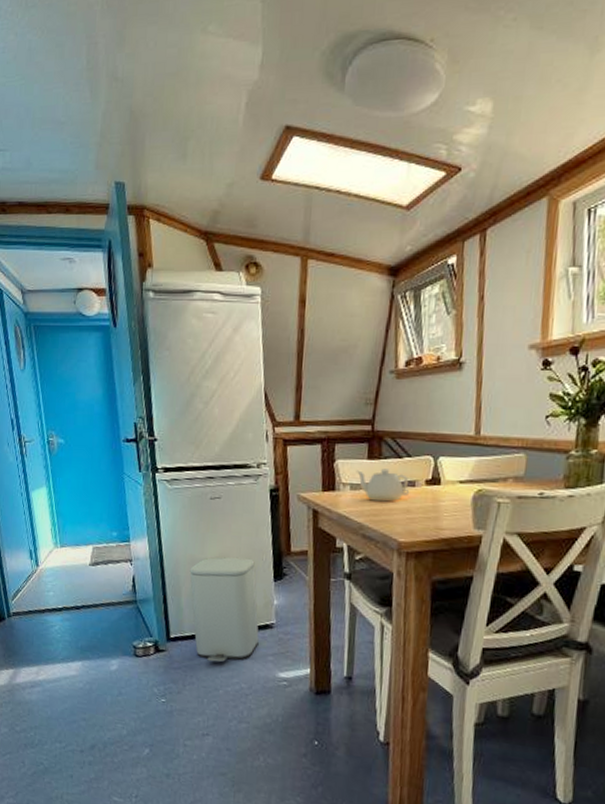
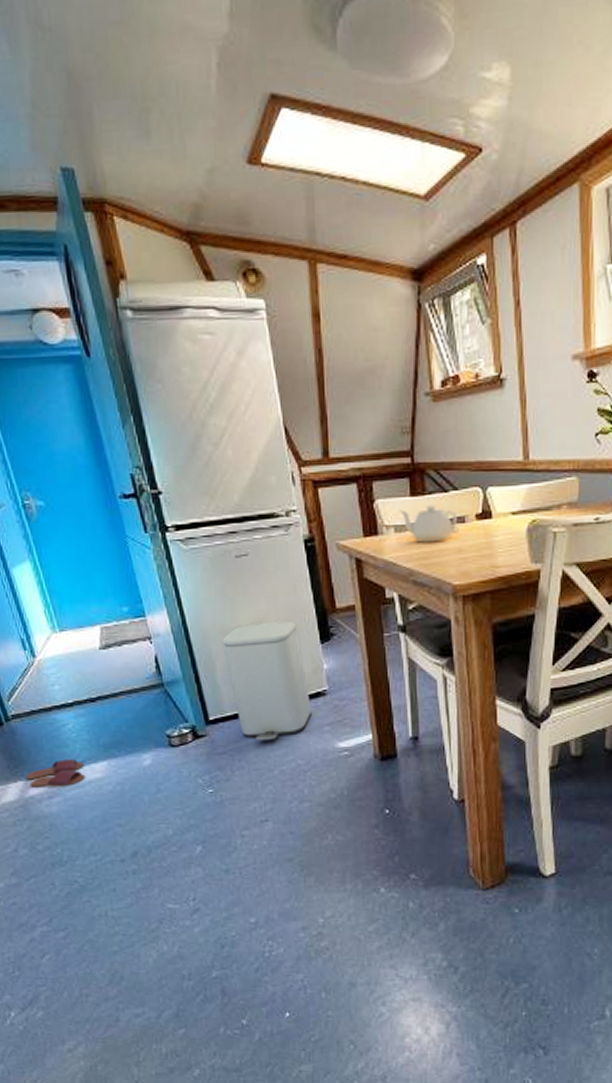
slippers: none [16,655,63,679] -> present [26,759,85,787]

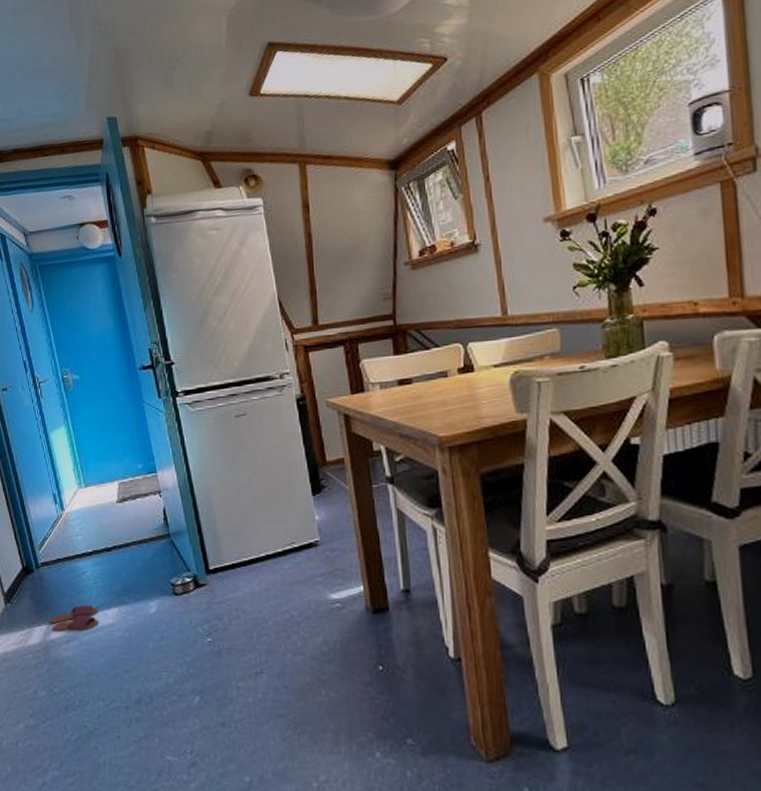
pedal bin: present [222,620,312,741] -> none [222,474,304,591]
teapot: present [398,505,460,543] -> none [383,362,443,398]

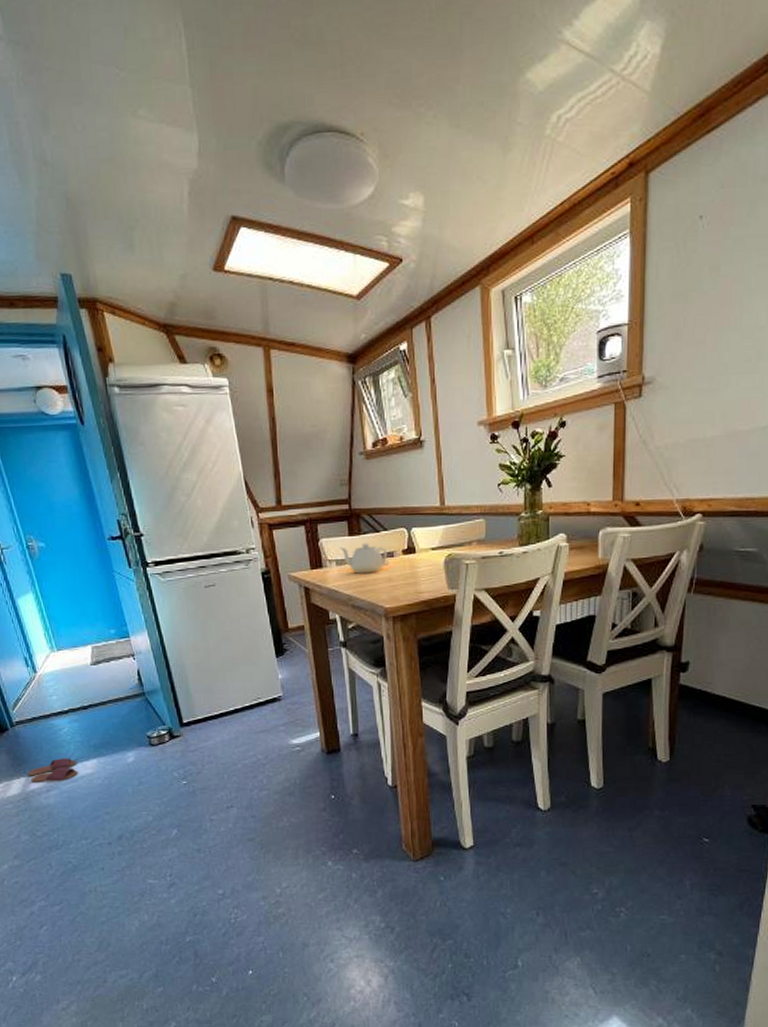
teapot: none [383,362,443,398] -> present [339,543,390,574]

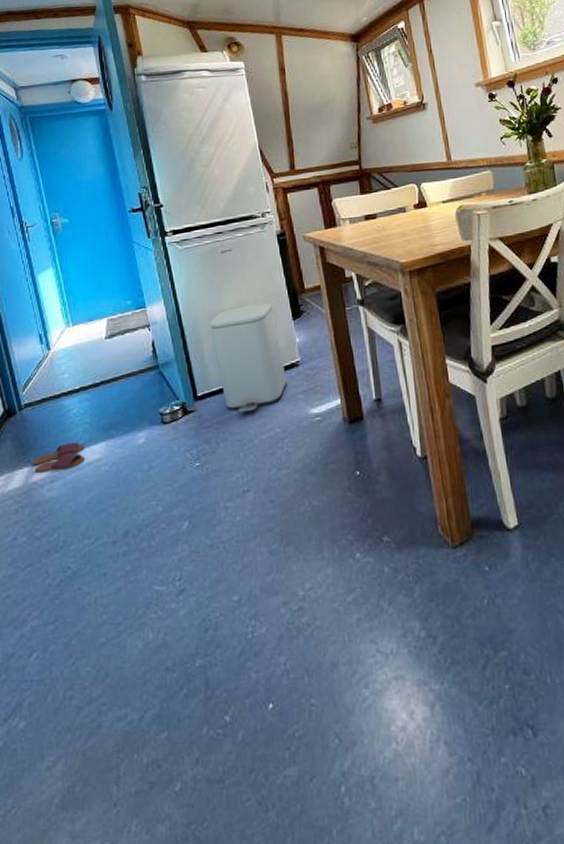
pedal bin: none [194,639,269,740] -> present [209,302,287,413]
teapot: present [339,543,390,574] -> none [352,200,402,231]

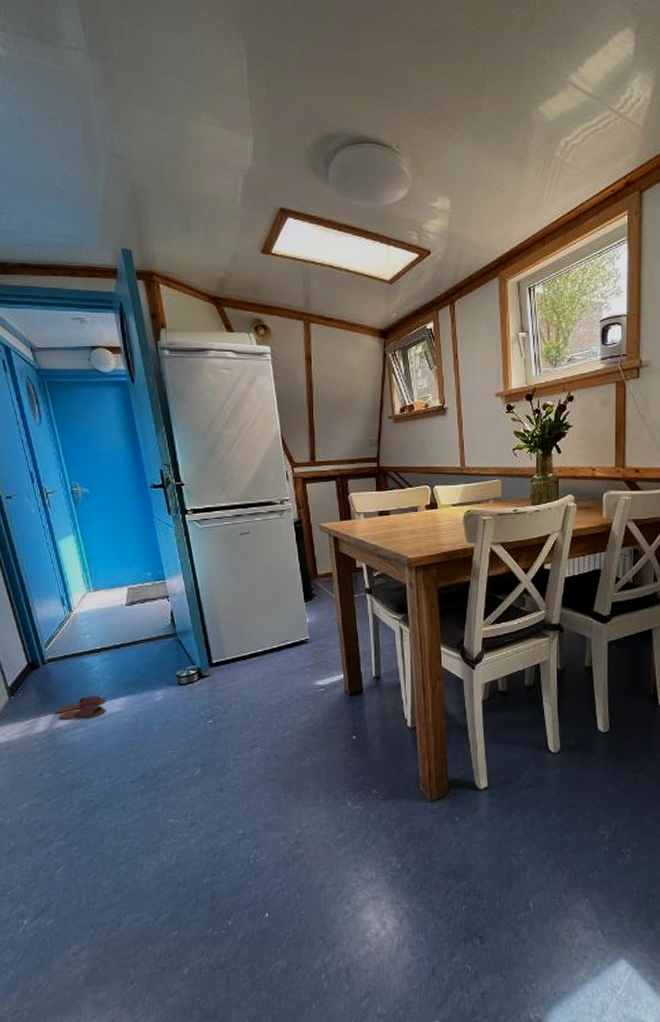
pedal bin: present [209,302,287,413] -> none [226,584,296,680]

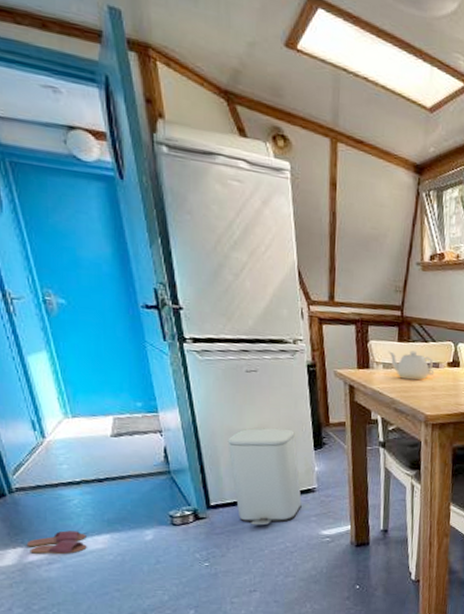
pedal bin: none [226,584,296,680] -> present [227,427,302,526]
teapot: none [367,498,414,526] -> present [387,350,435,381]

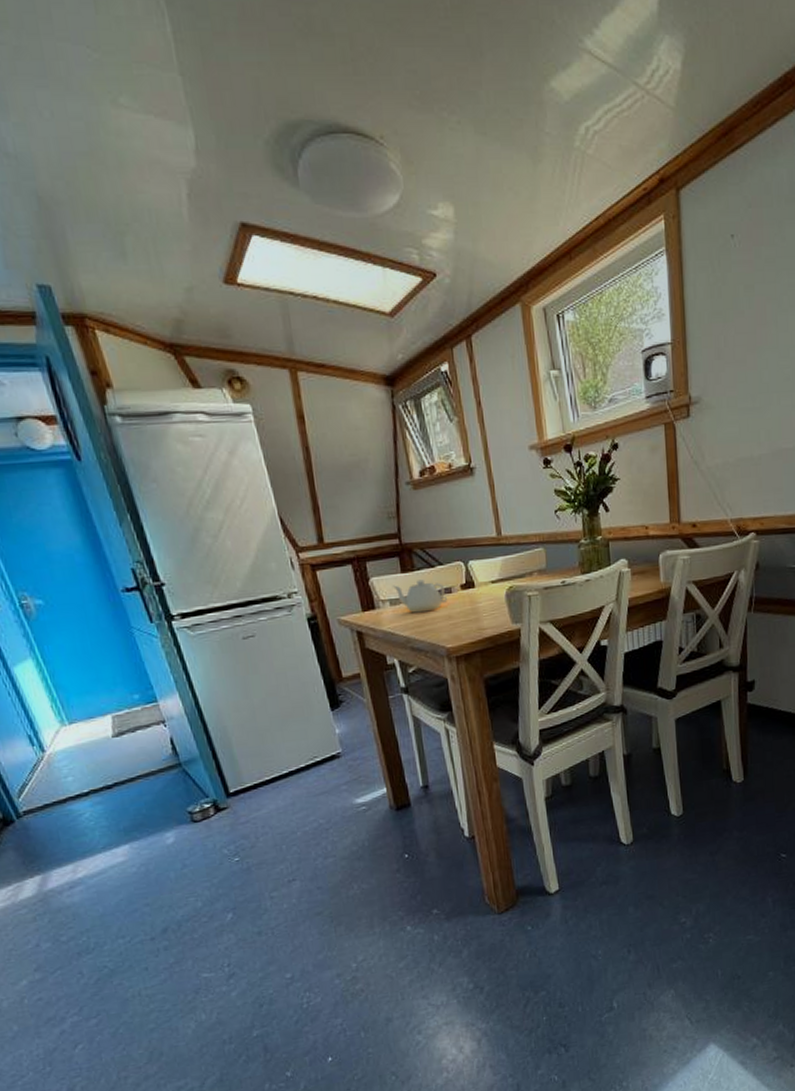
slippers: present [26,530,87,555] -> none [43,847,107,880]
pedal bin: present [227,427,302,526] -> none [236,692,329,807]

